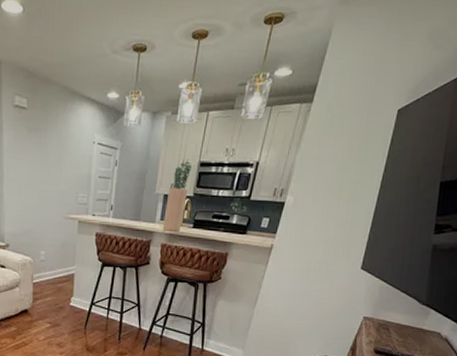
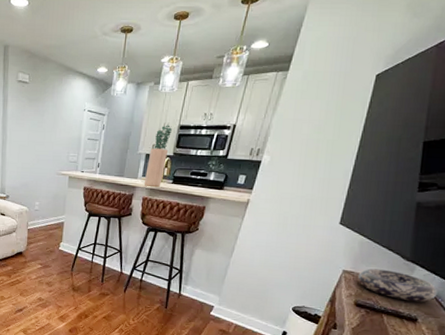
decorative bowl: none [376,314,450,346] -> present [357,268,438,303]

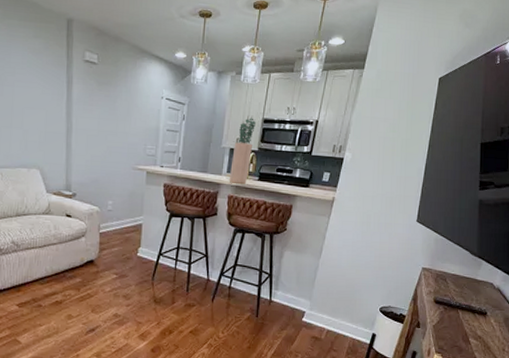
decorative bowl: present [357,268,438,303] -> none [434,265,501,296]

